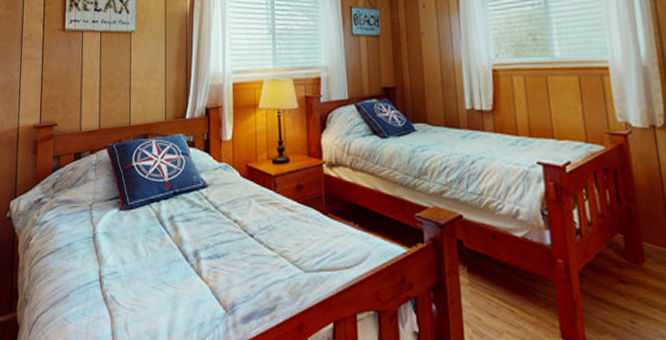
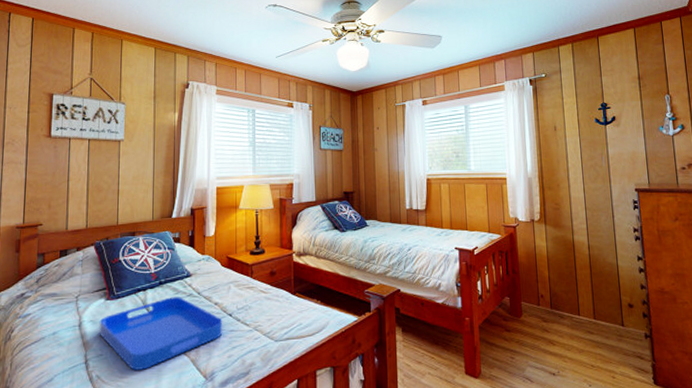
serving tray: none [112,210,244,294] -> present [99,297,223,370]

